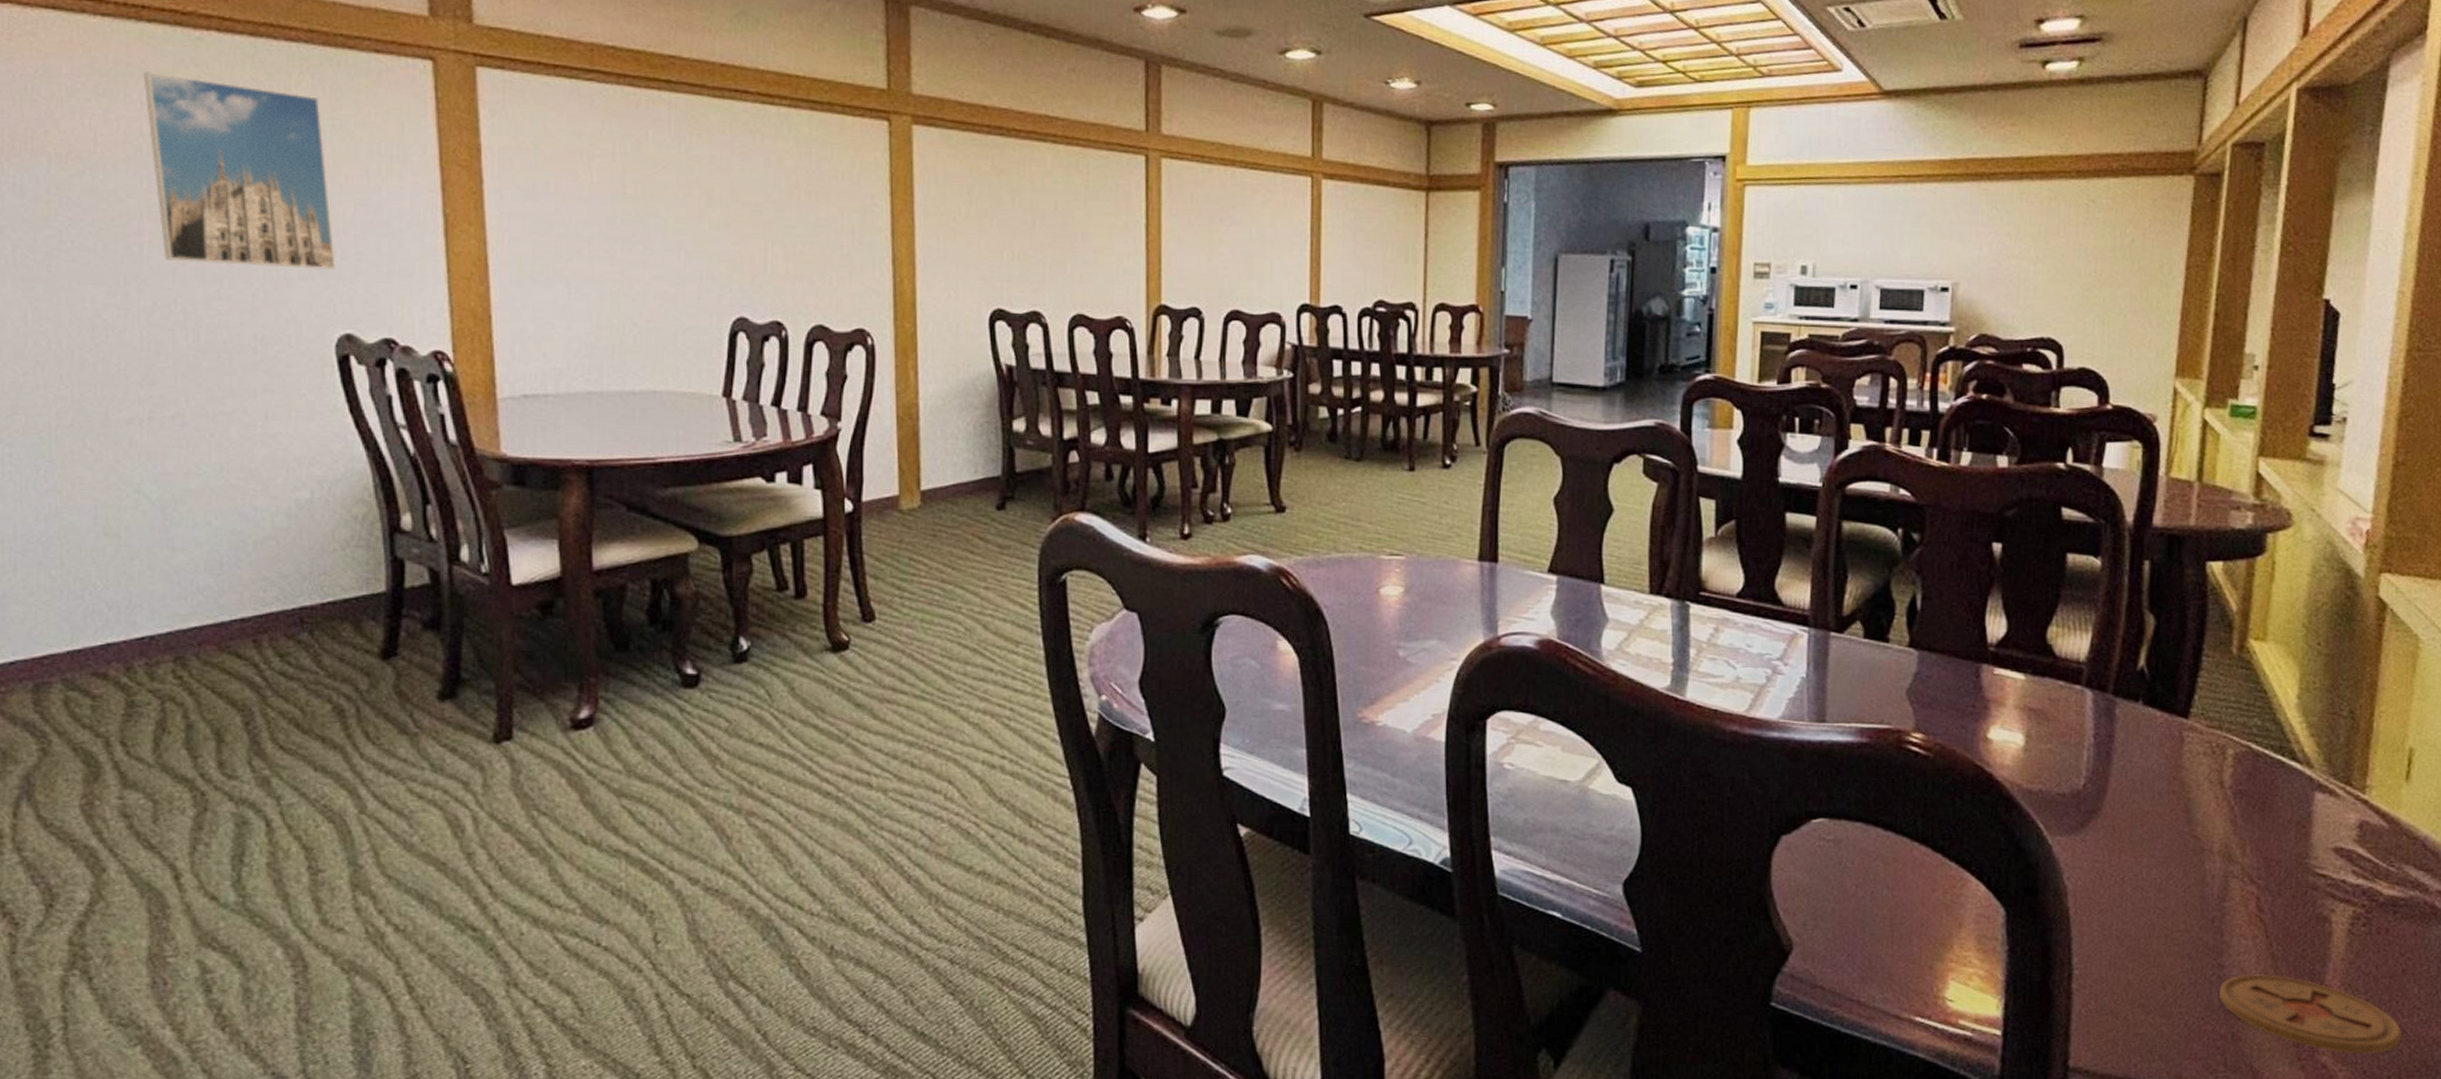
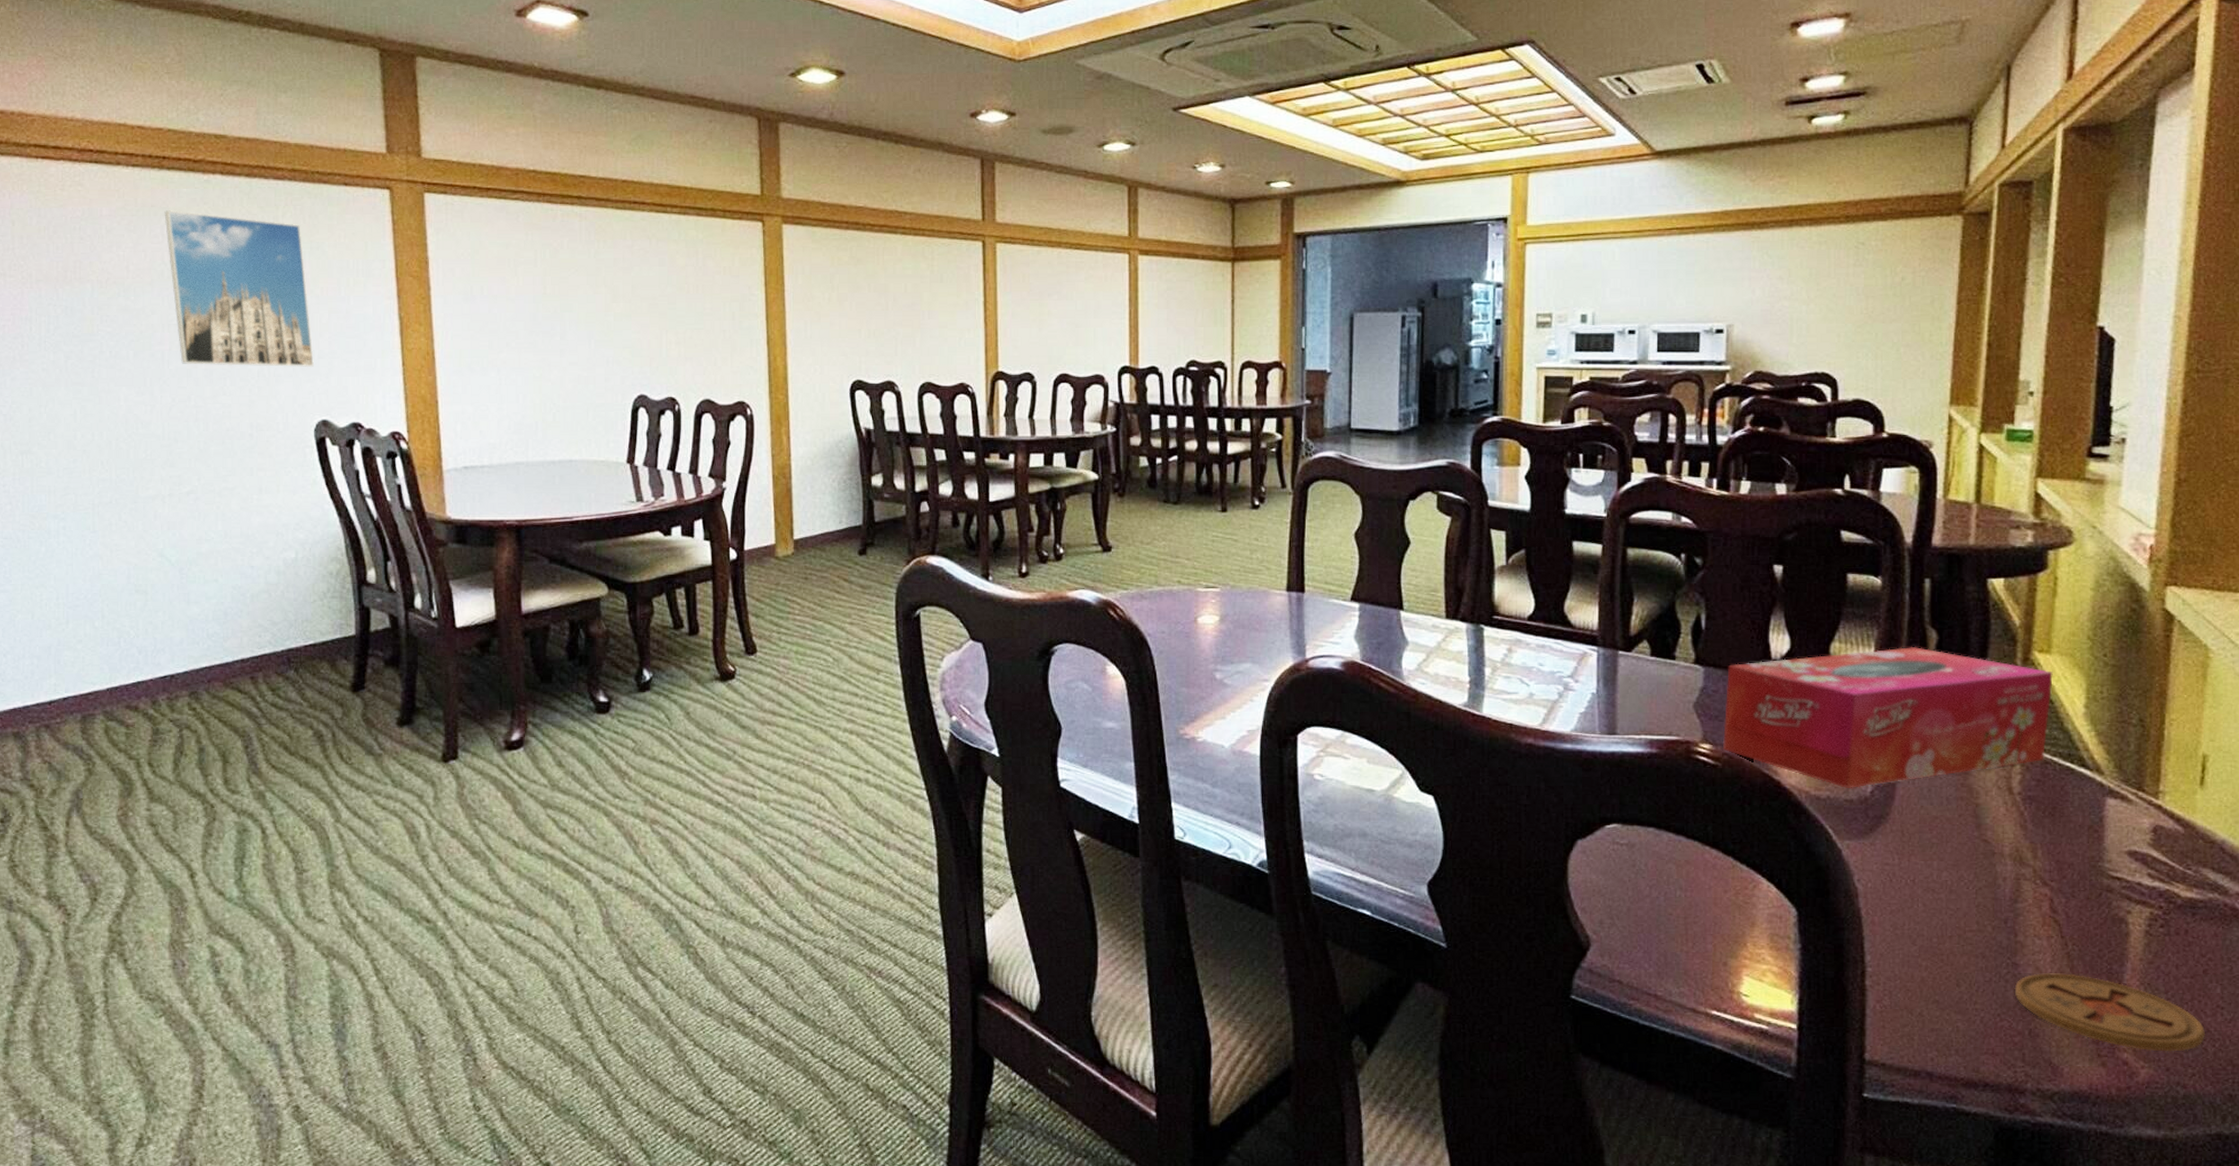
tissue box: none [1935,632,2268,782] -> present [1723,647,2053,789]

